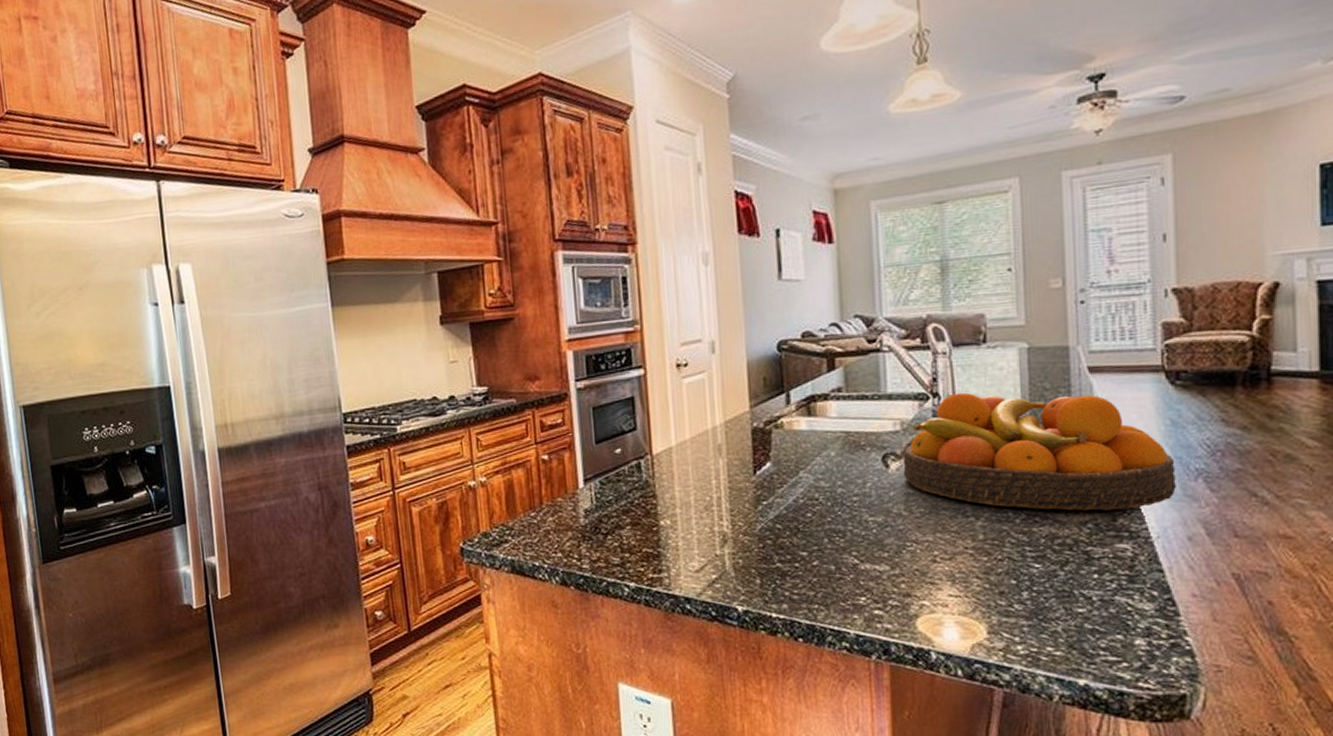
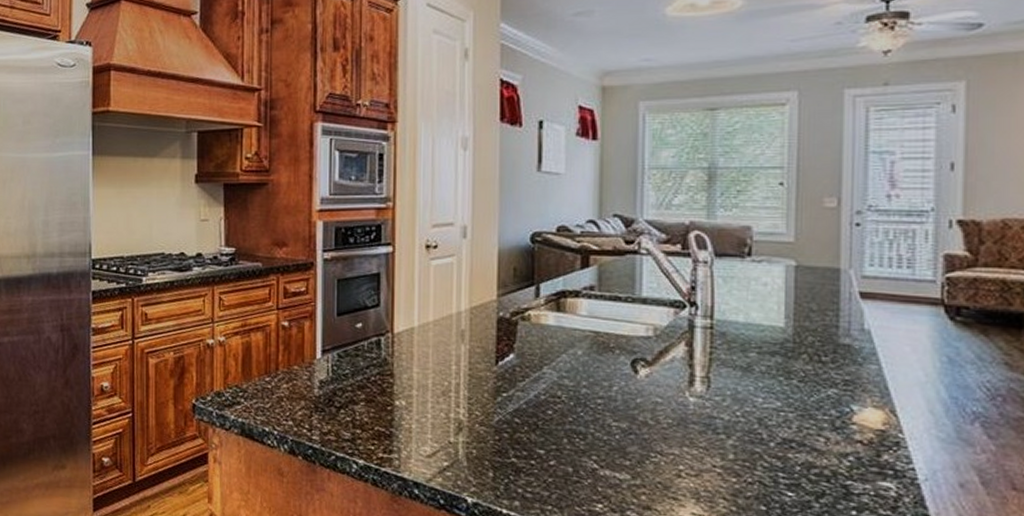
fruit bowl: present [903,392,1176,511] -> none [652,304,950,446]

